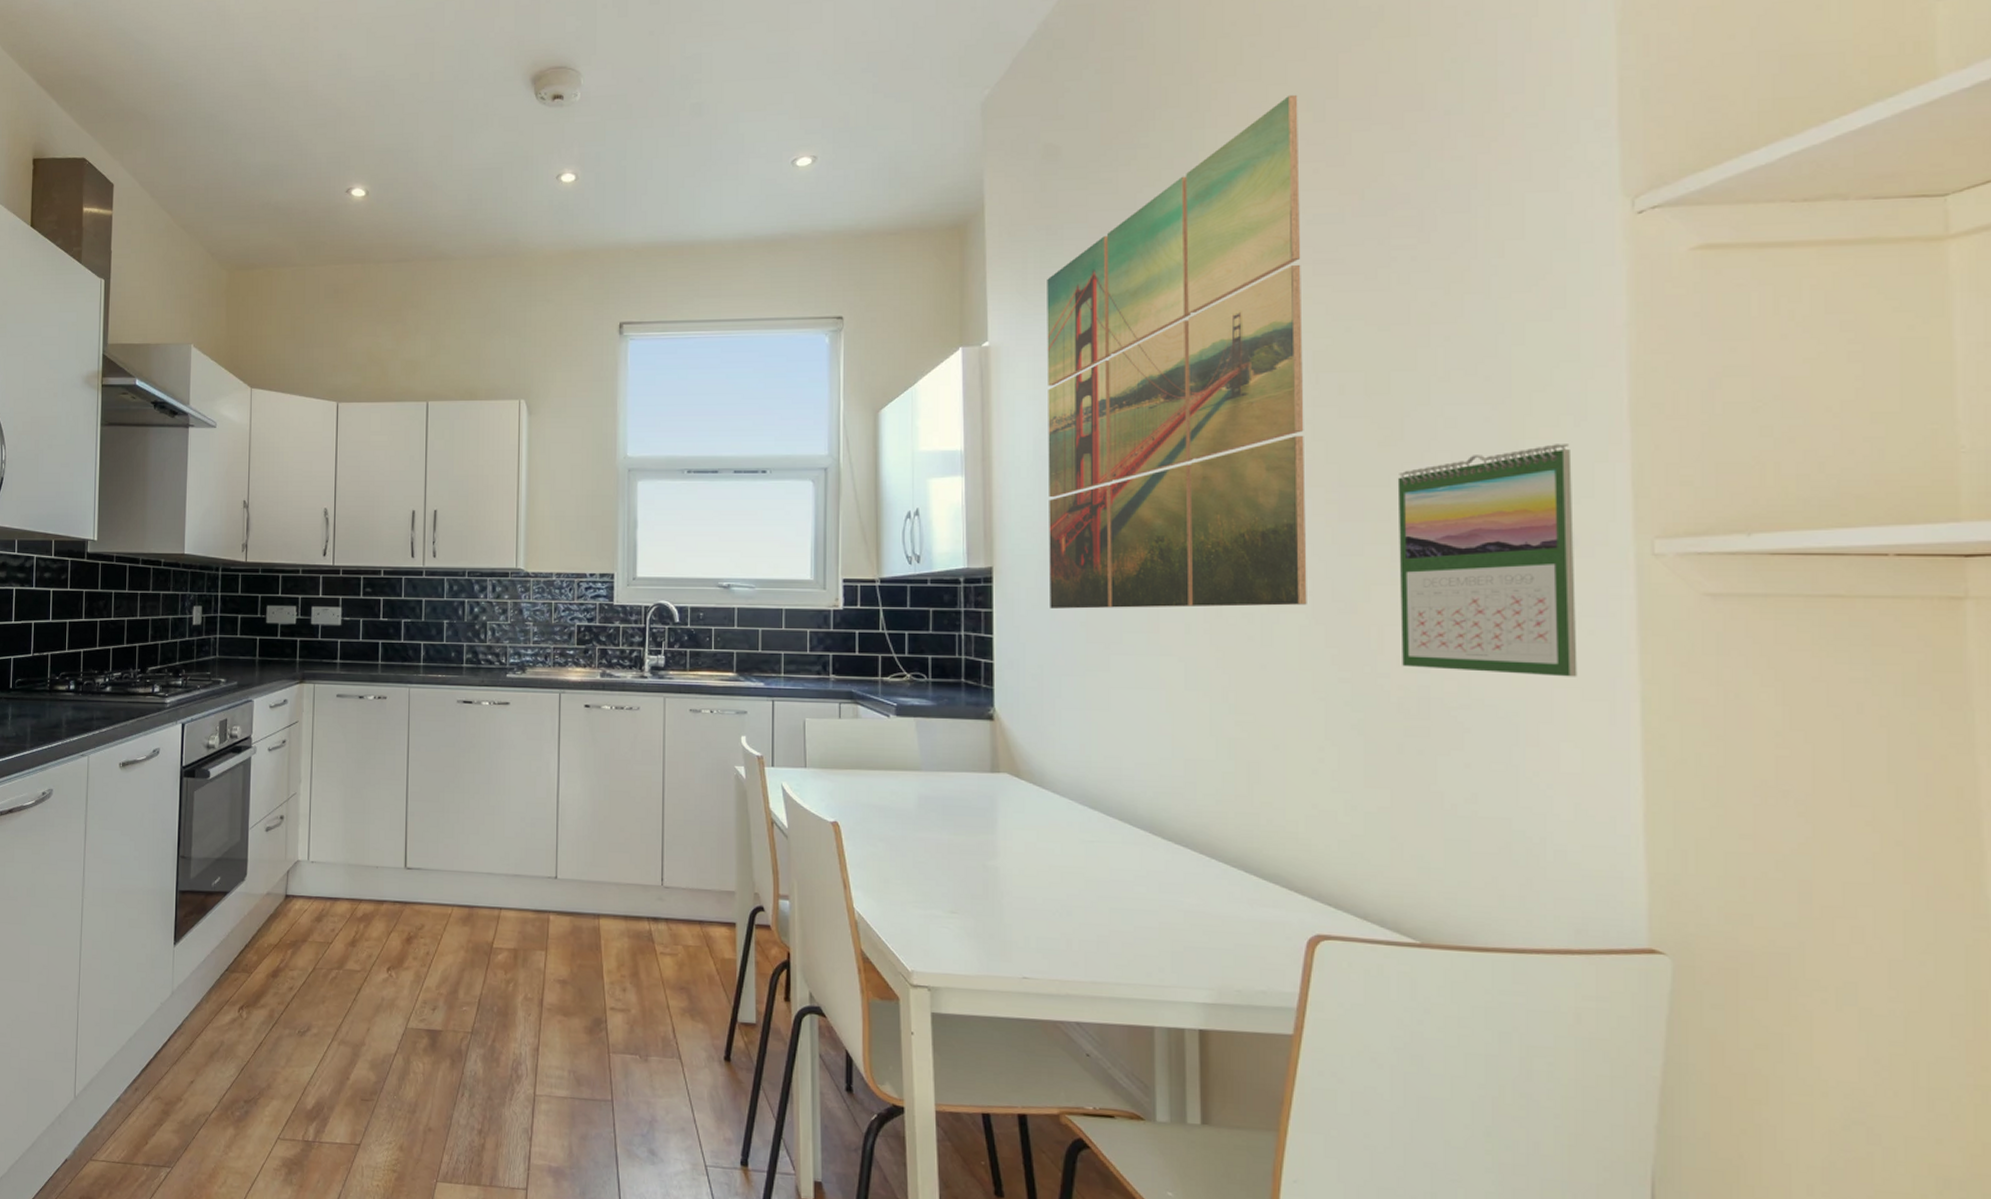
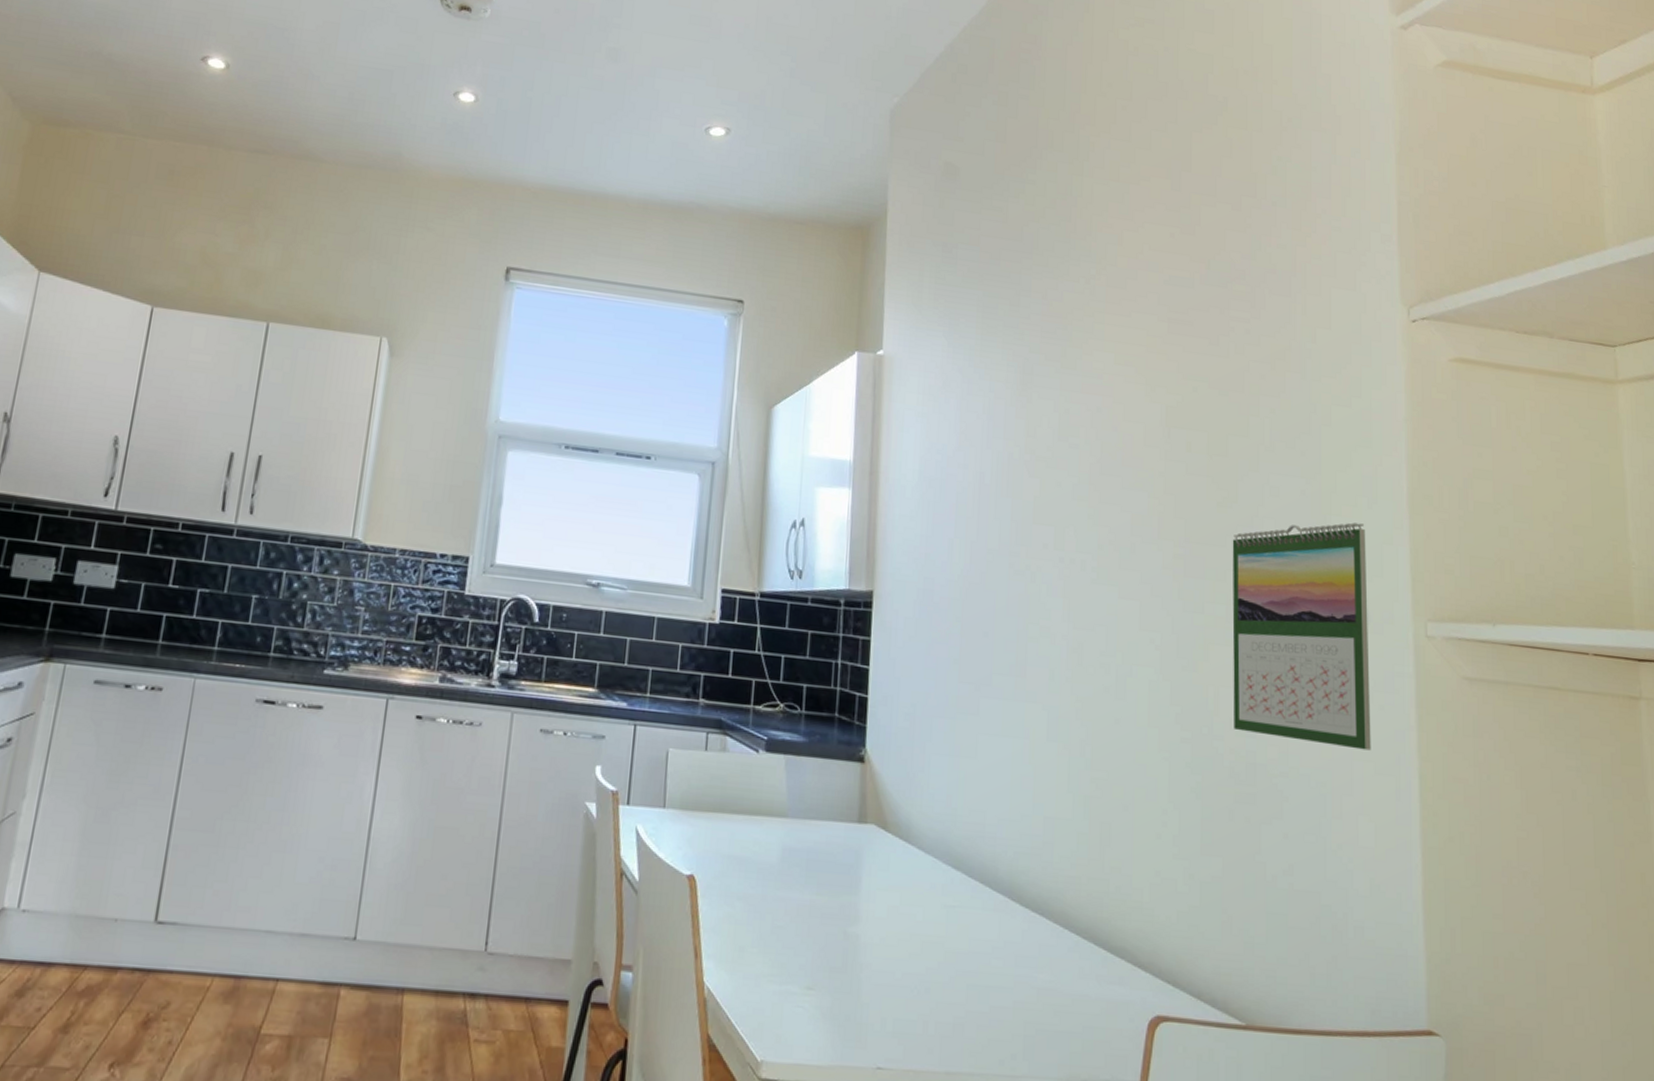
wall art: present [1047,94,1307,609] -> none [926,160,1160,659]

